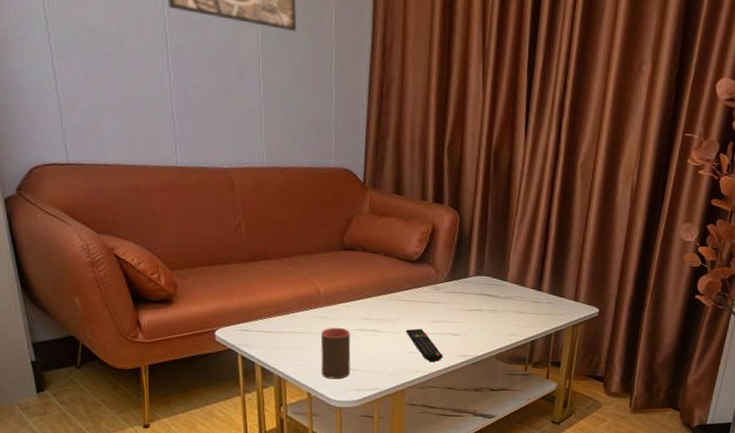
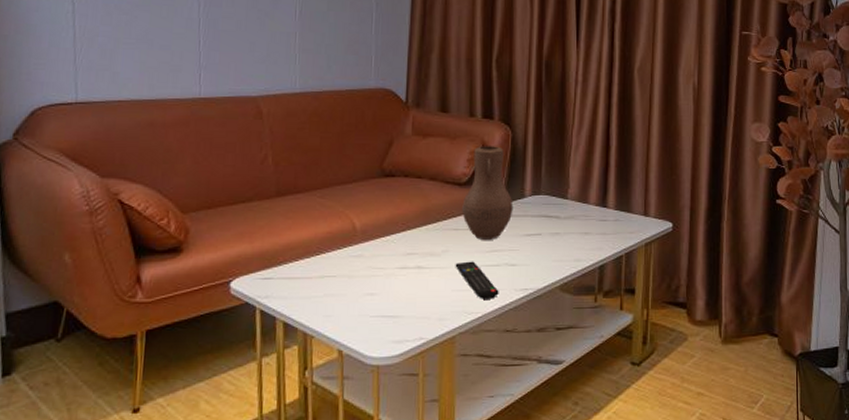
cup: present [320,327,351,379] -> none [355,266,391,331]
vase: none [413,228,459,312] -> present [462,146,513,240]

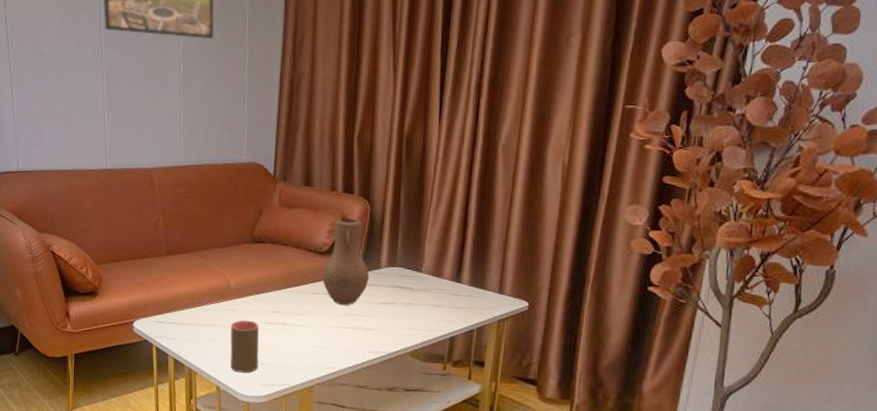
cup: none [355,266,391,331] -> present [230,320,259,373]
remote control: present [455,261,499,299] -> none [314,322,354,358]

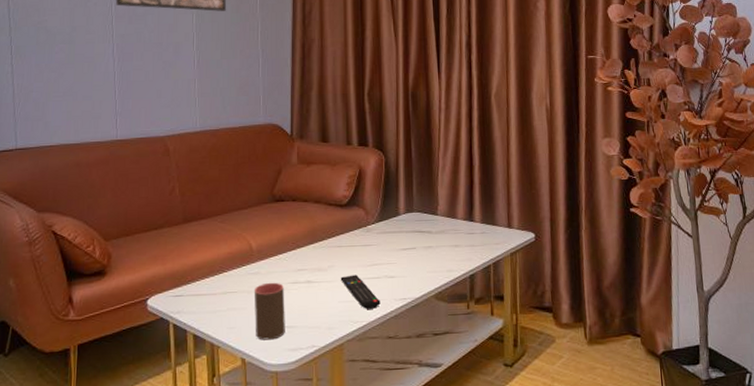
remote control: none [314,322,354,358] -> present [340,274,381,309]
vase: present [322,218,370,305] -> none [344,170,390,255]

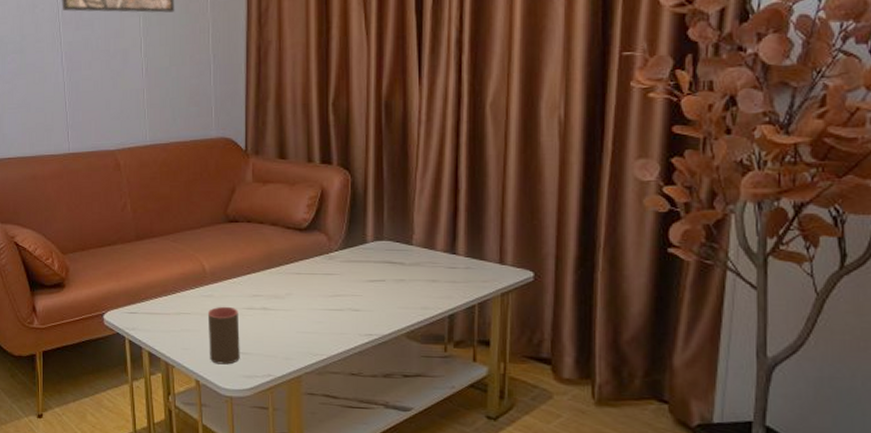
remote control: present [340,274,381,309] -> none [299,305,343,342]

